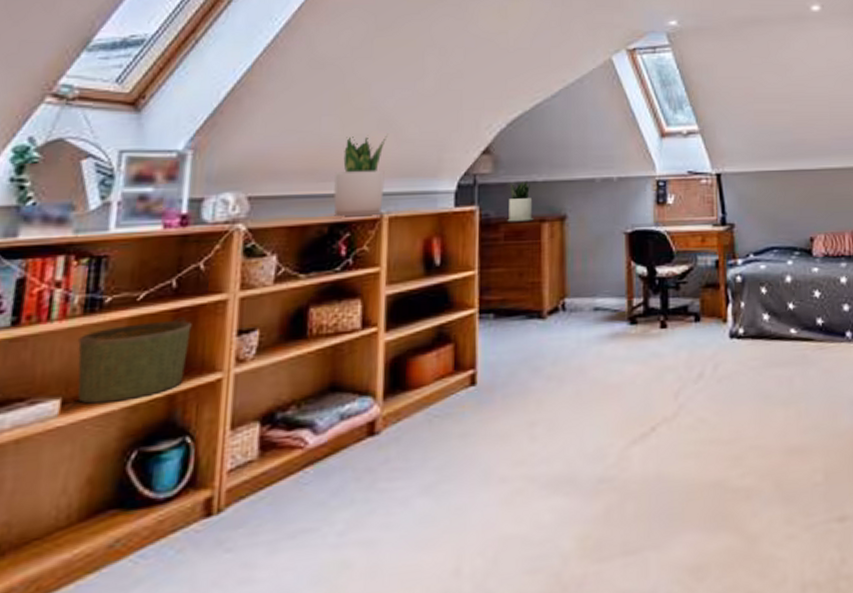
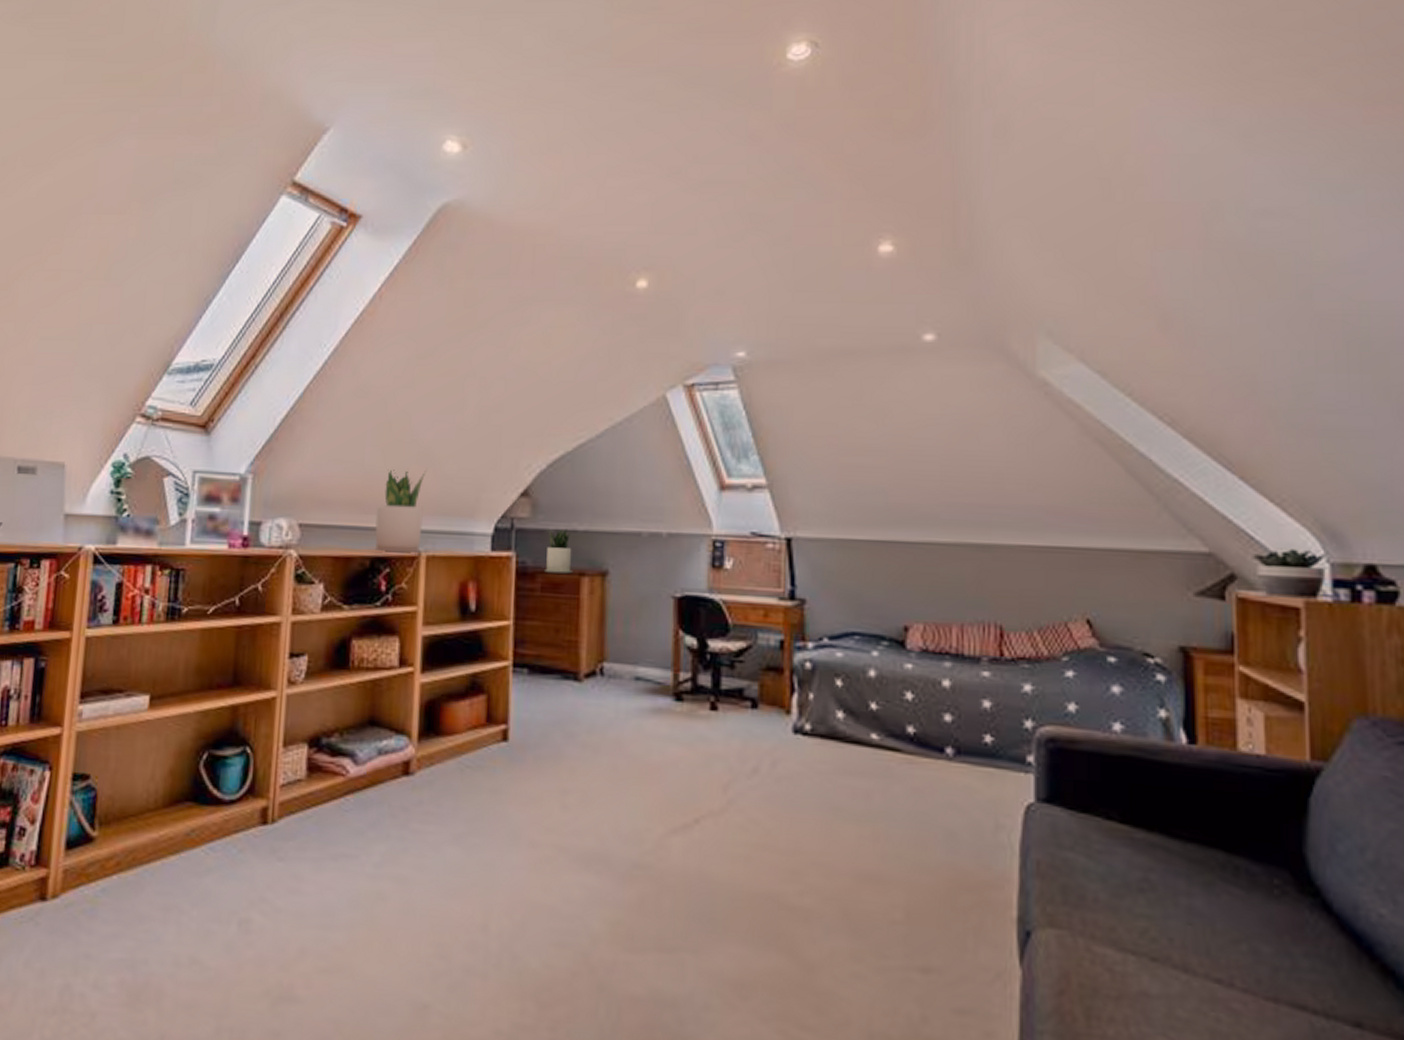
basket: present [77,317,192,404] -> none [161,634,252,705]

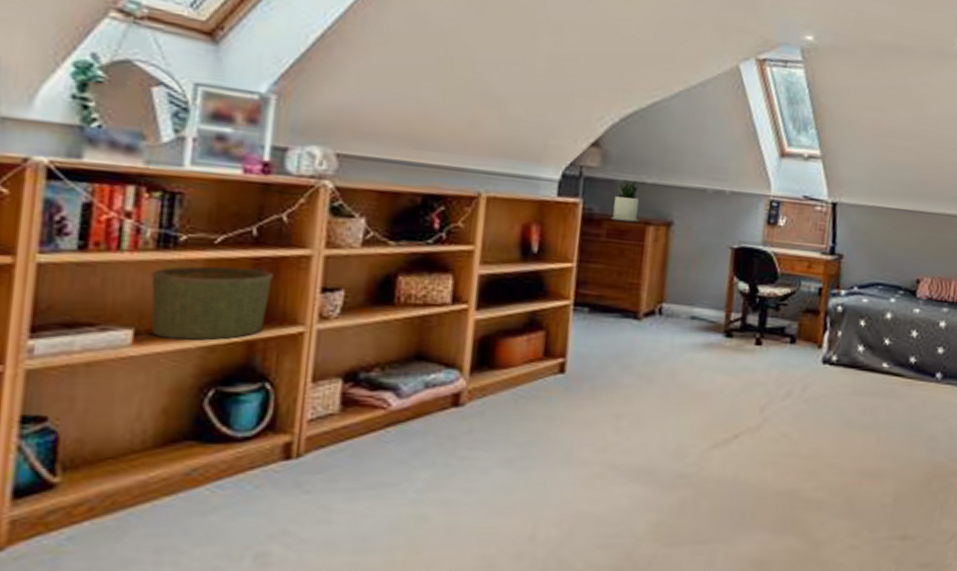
basket: none [161,634,252,705] -> present [150,266,273,340]
planter: present [375,469,427,553] -> none [429,106,491,192]

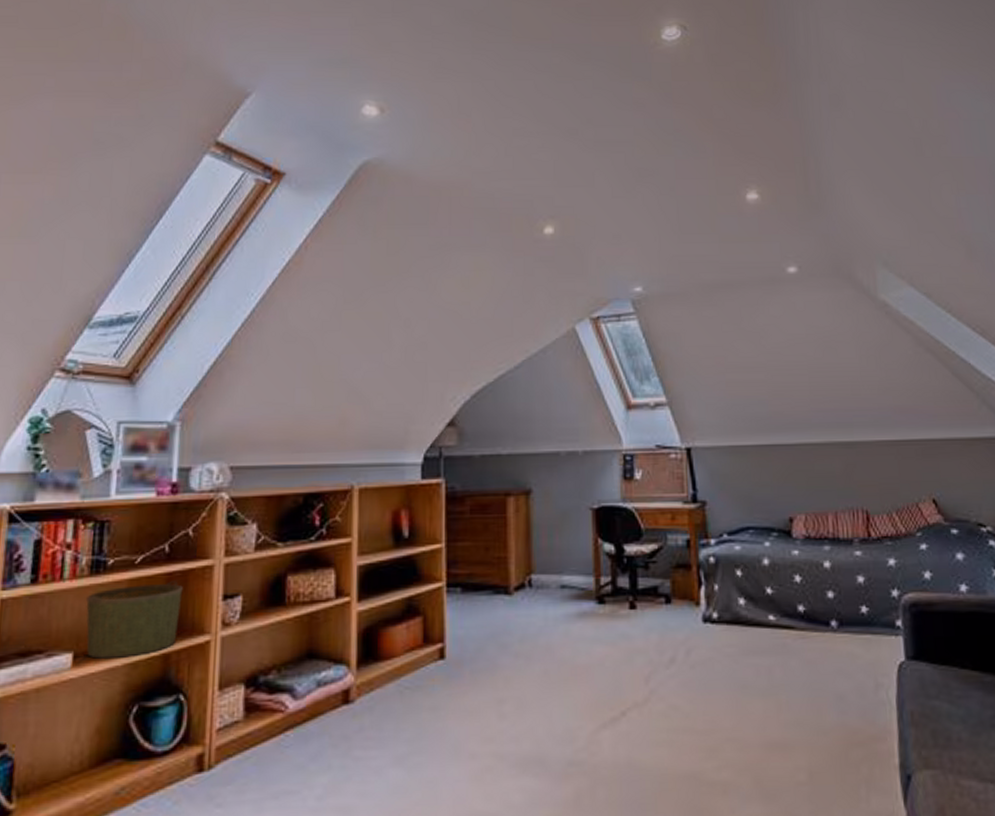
planter: present [609,180,640,223] -> none [471,453,499,497]

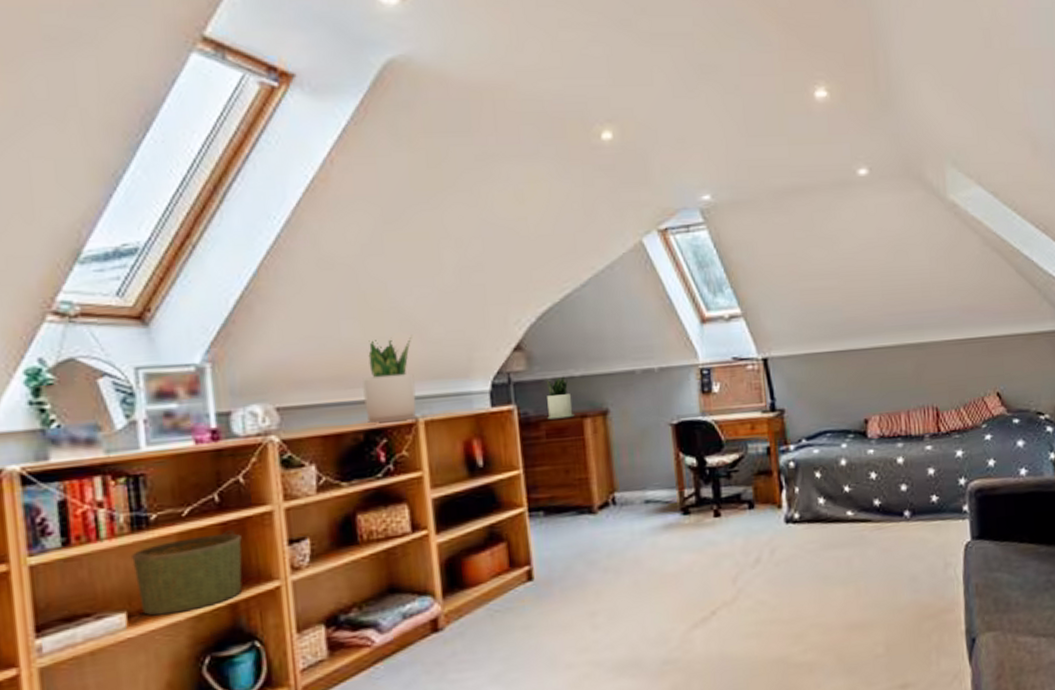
planter: none [307,407,357,488] -> present [362,336,416,424]
planter: none [471,453,499,497] -> present [545,376,575,421]

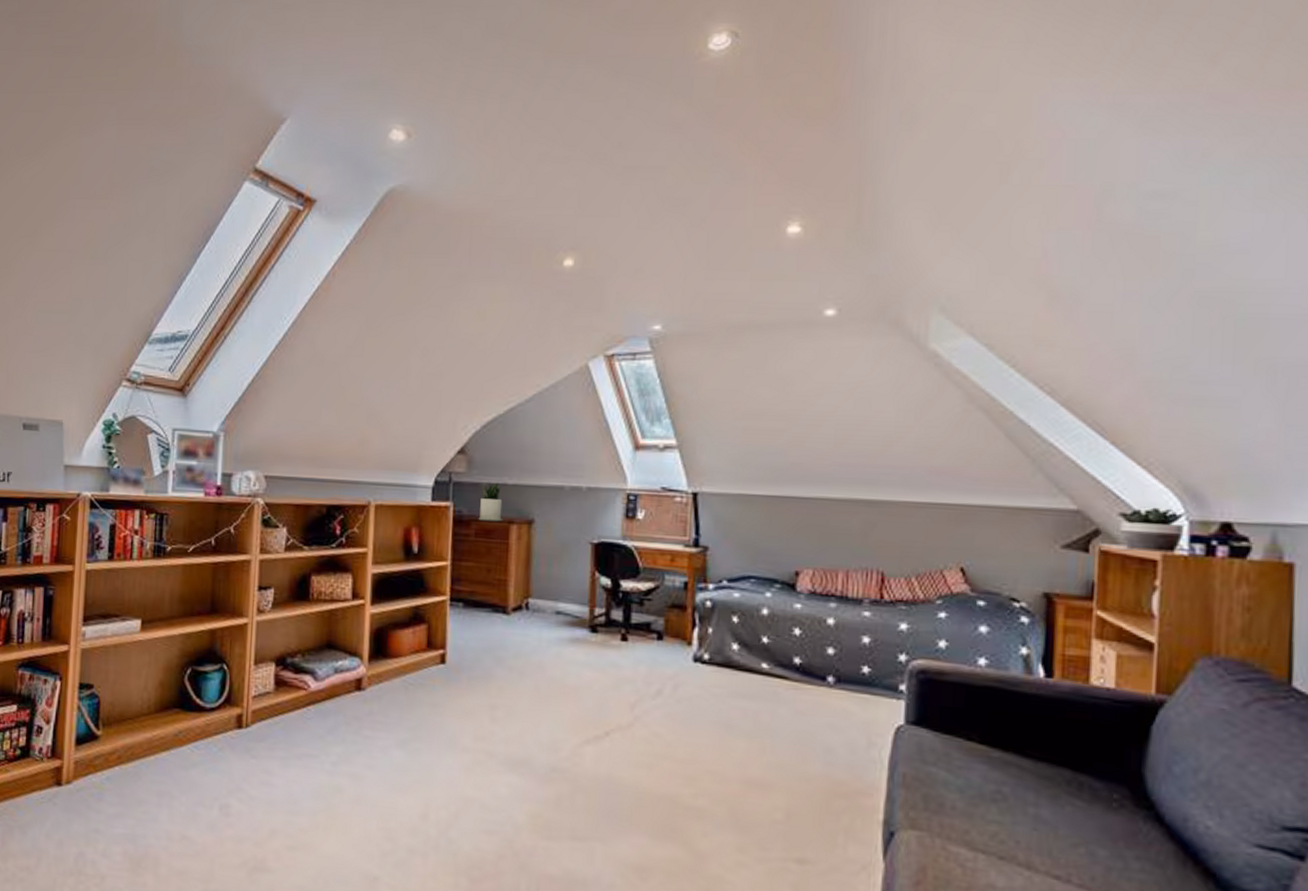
basket: present [132,530,243,616] -> none [150,570,226,629]
planter: present [362,336,416,424] -> none [330,428,376,502]

